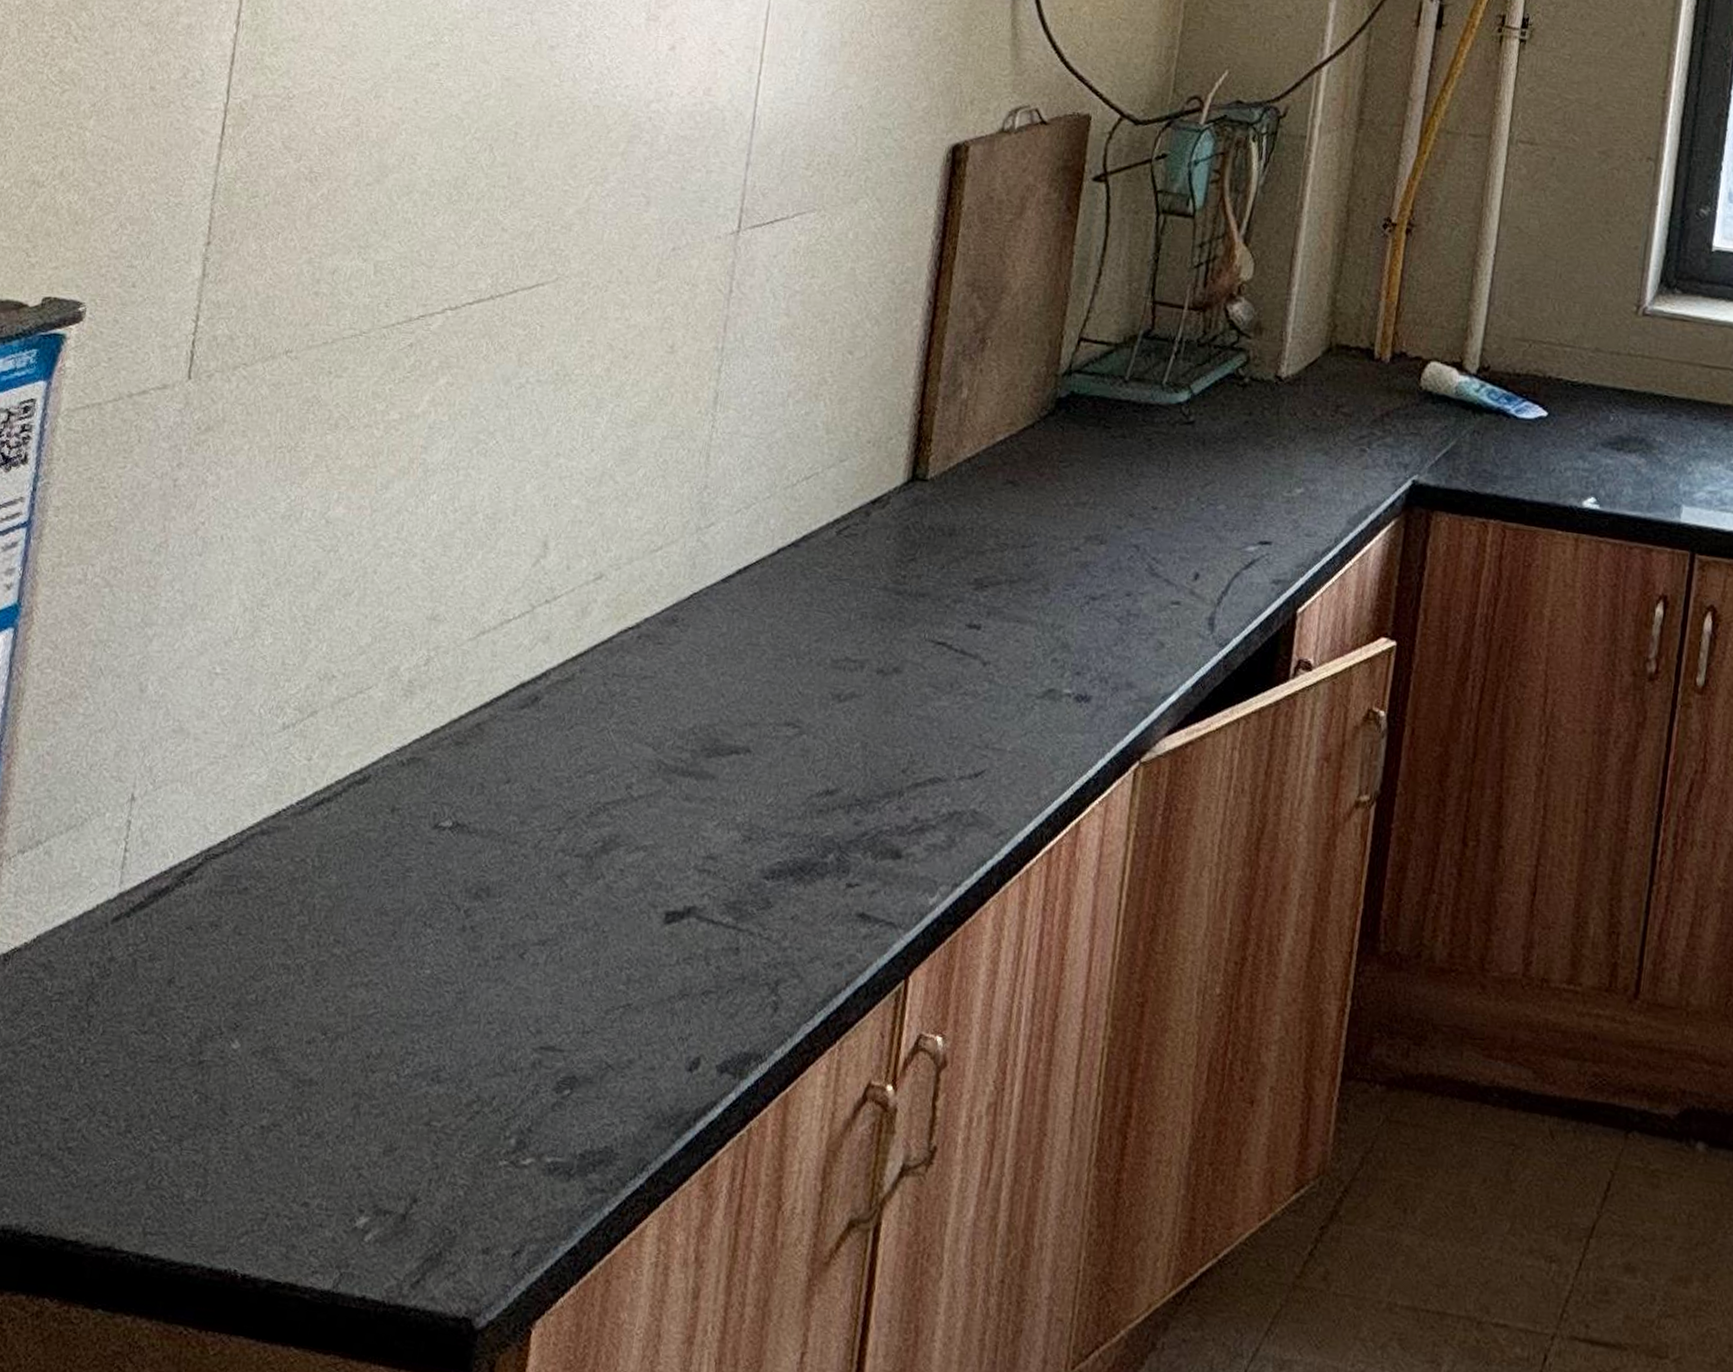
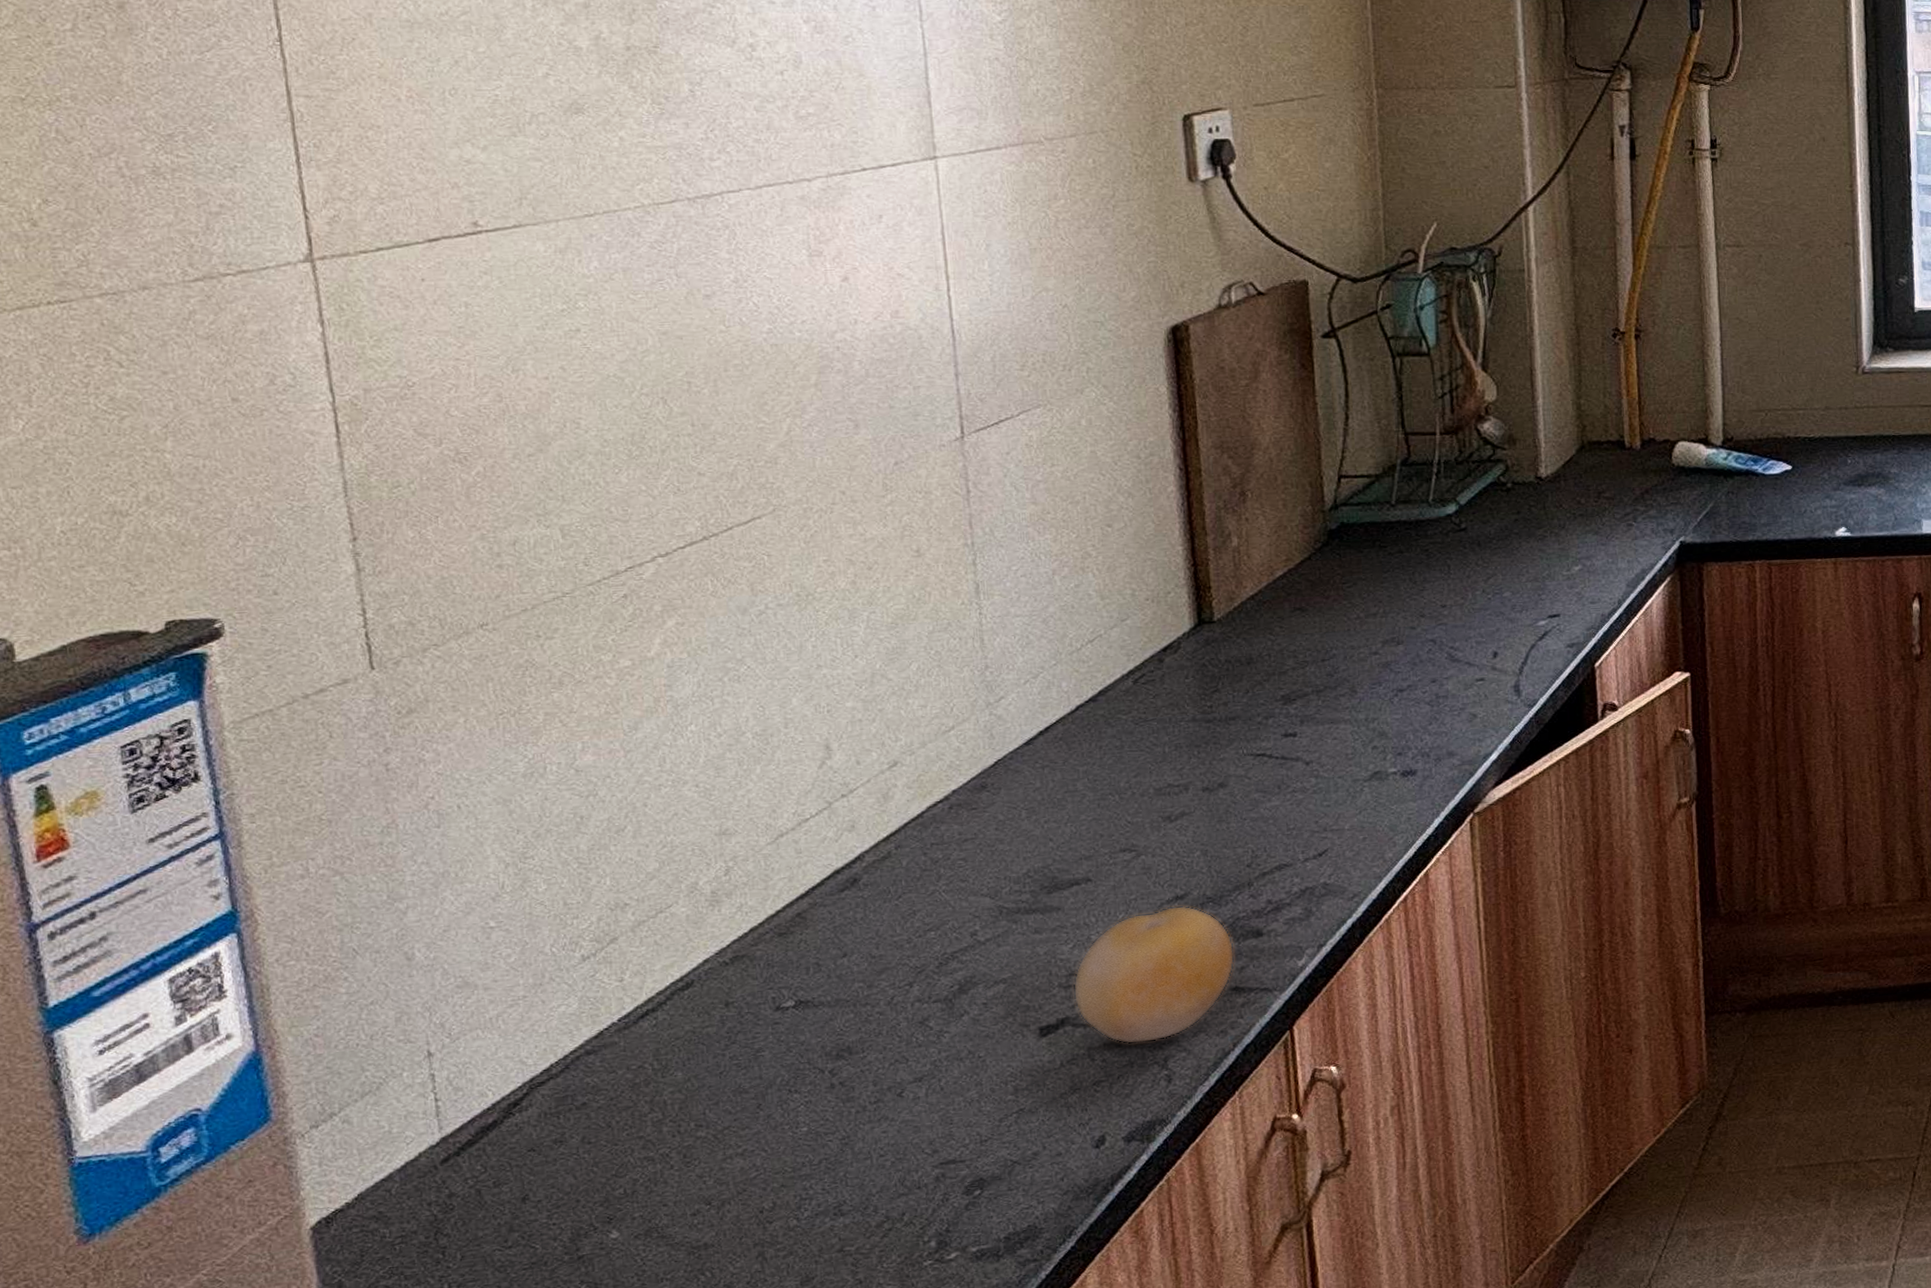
fruit: none [704,800,871,959] -> present [1072,905,1235,1045]

